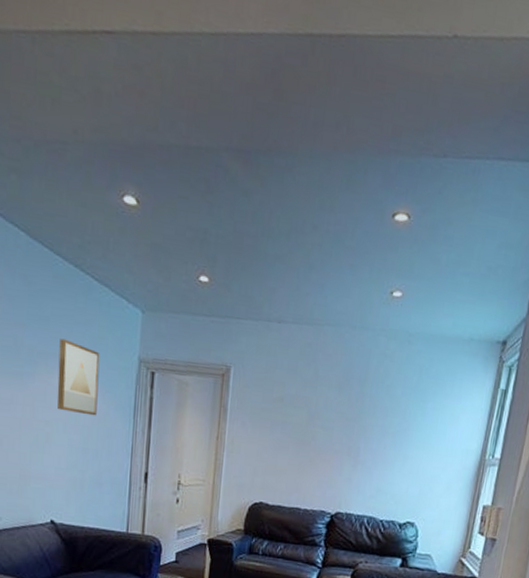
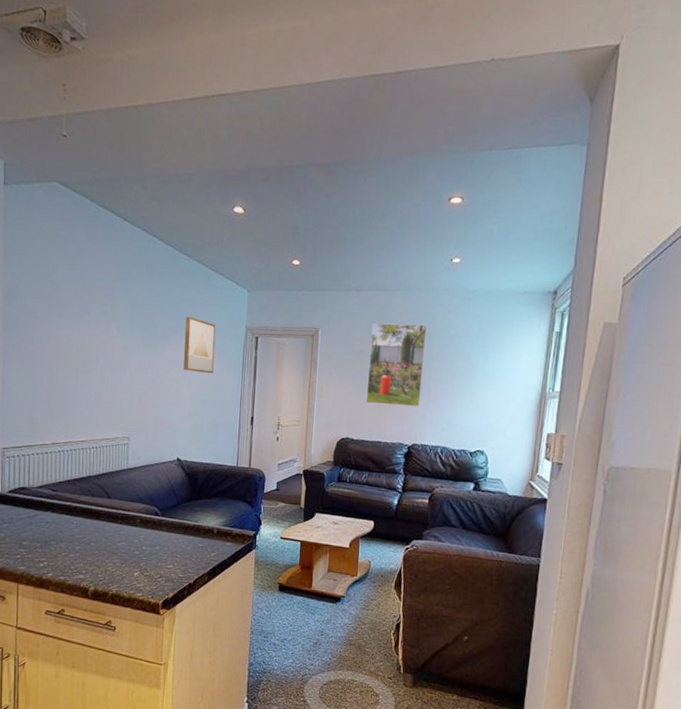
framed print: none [284,365,359,469] -> present [366,323,427,407]

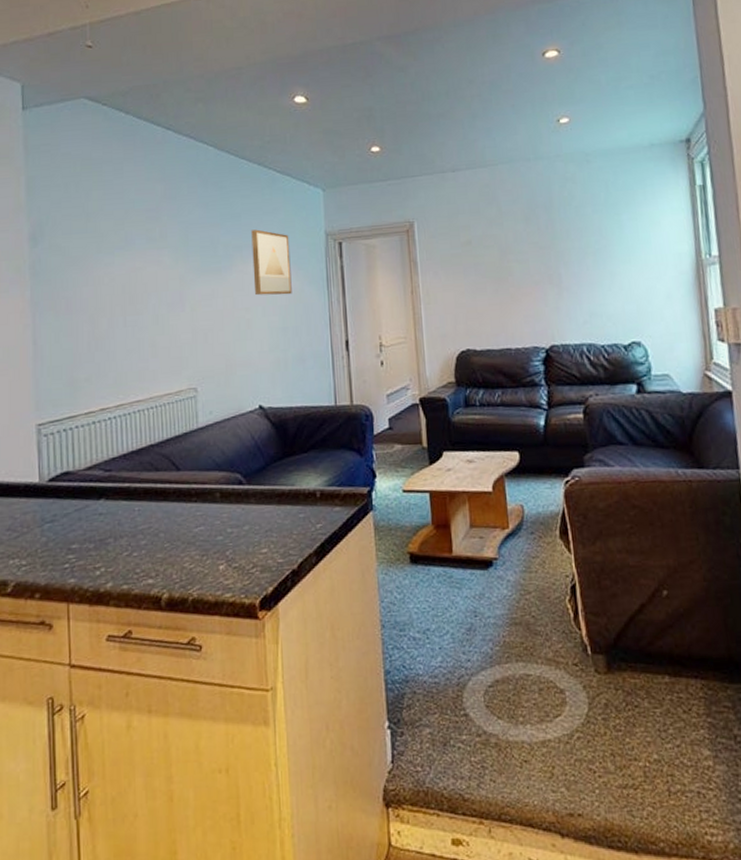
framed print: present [366,323,427,407] -> none [477,199,551,304]

